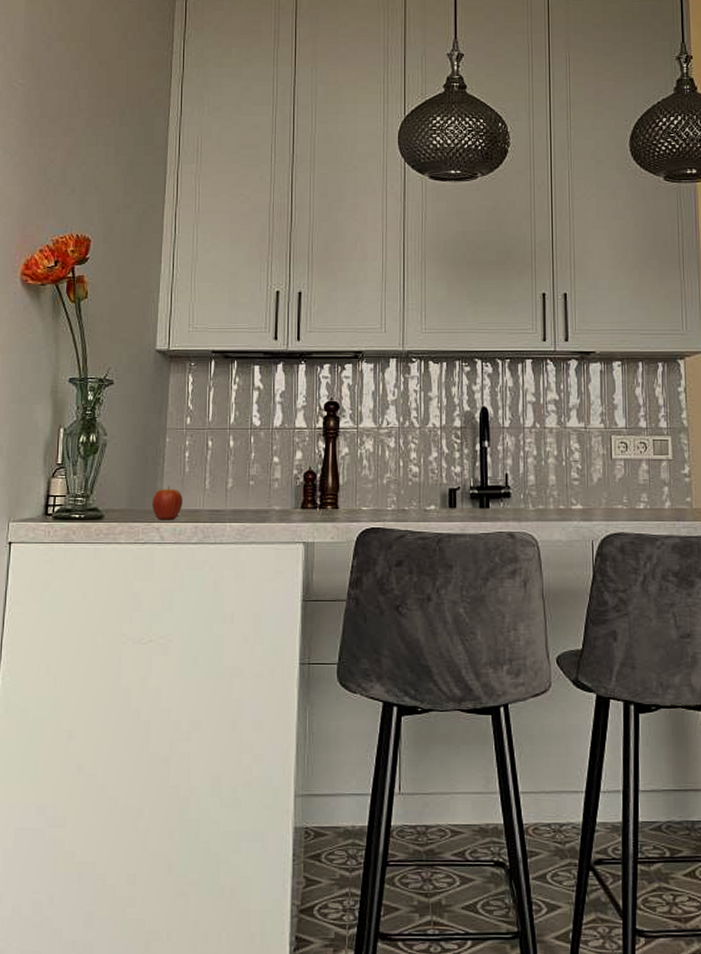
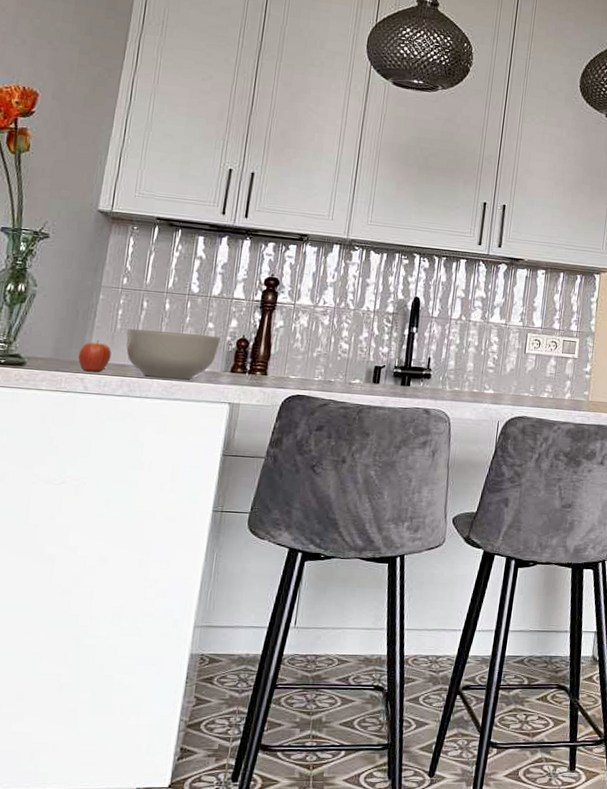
bowl: none [194,471,289,522] -> present [126,329,222,381]

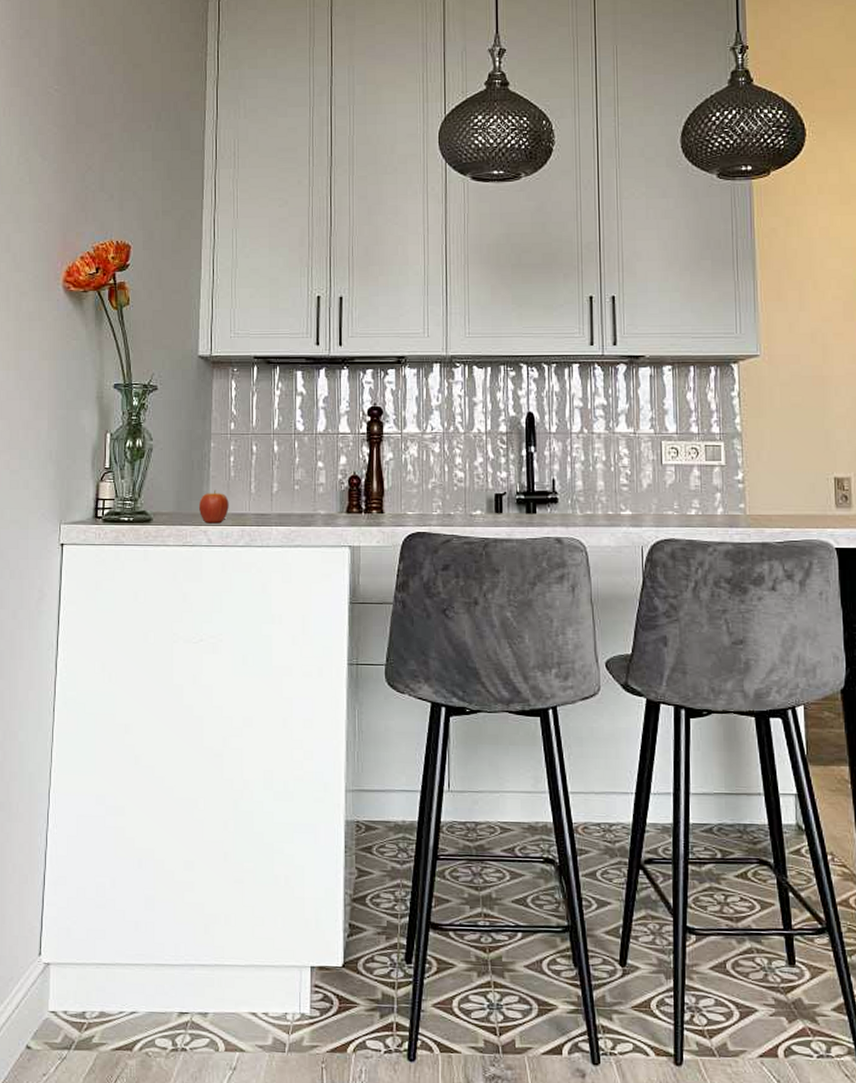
bowl: present [126,329,222,381] -> none [240,475,333,526]

